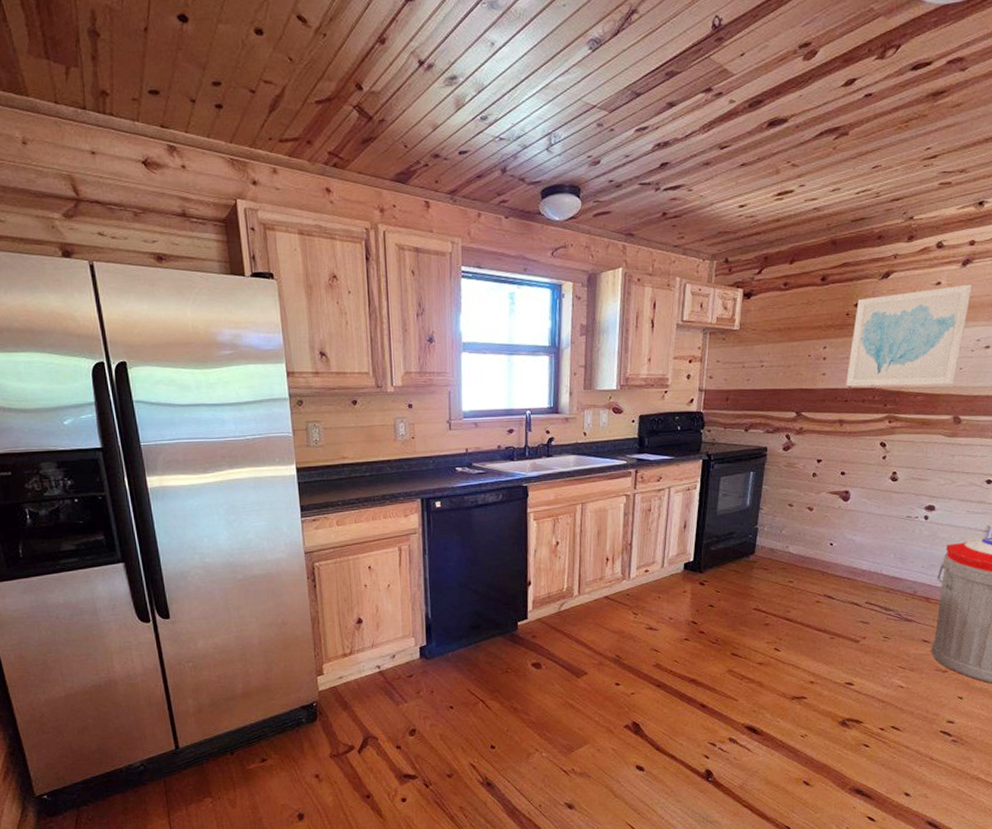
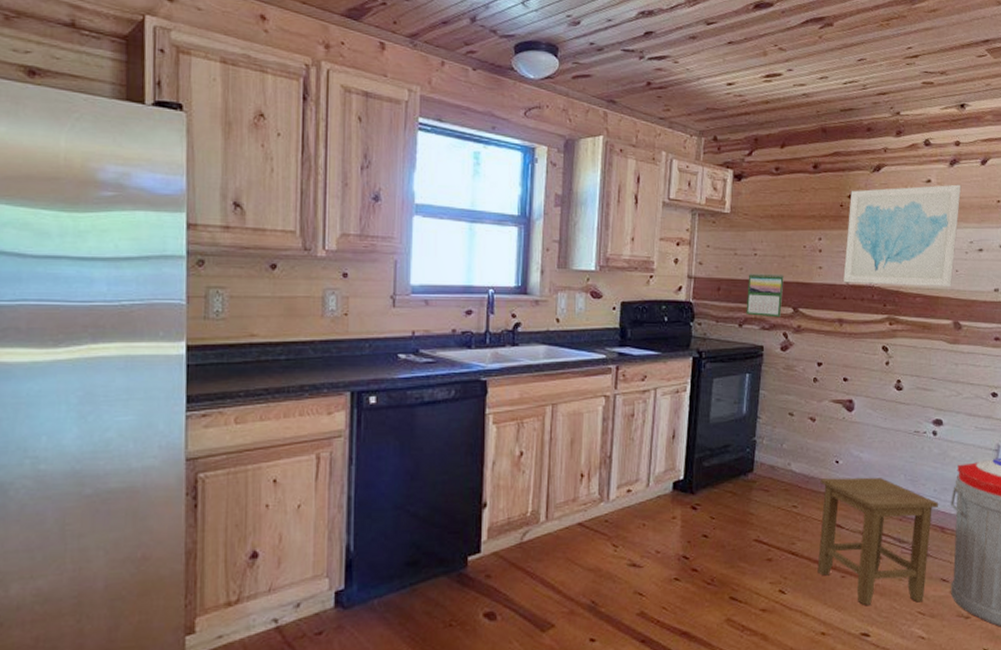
calendar: none [752,382,788,422] -> present [746,273,784,318]
stool: none [809,556,926,661] -> present [817,477,939,605]

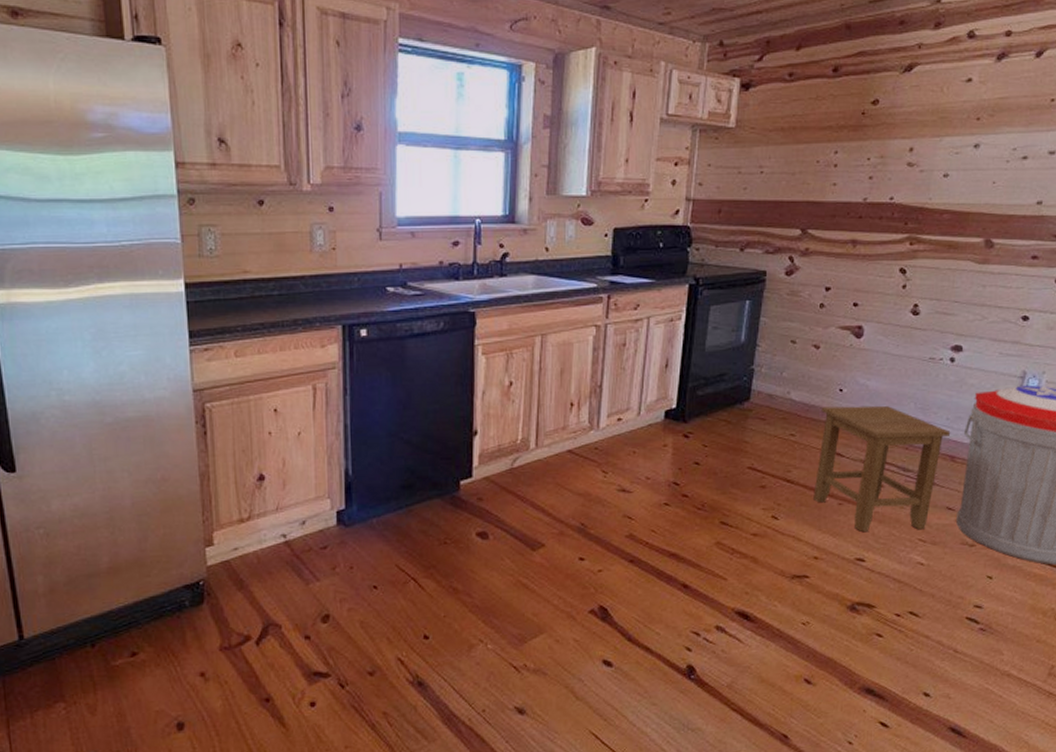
calendar: present [746,273,784,318] -> none [749,192,792,240]
wall art: present [843,184,962,288] -> none [860,82,1009,202]

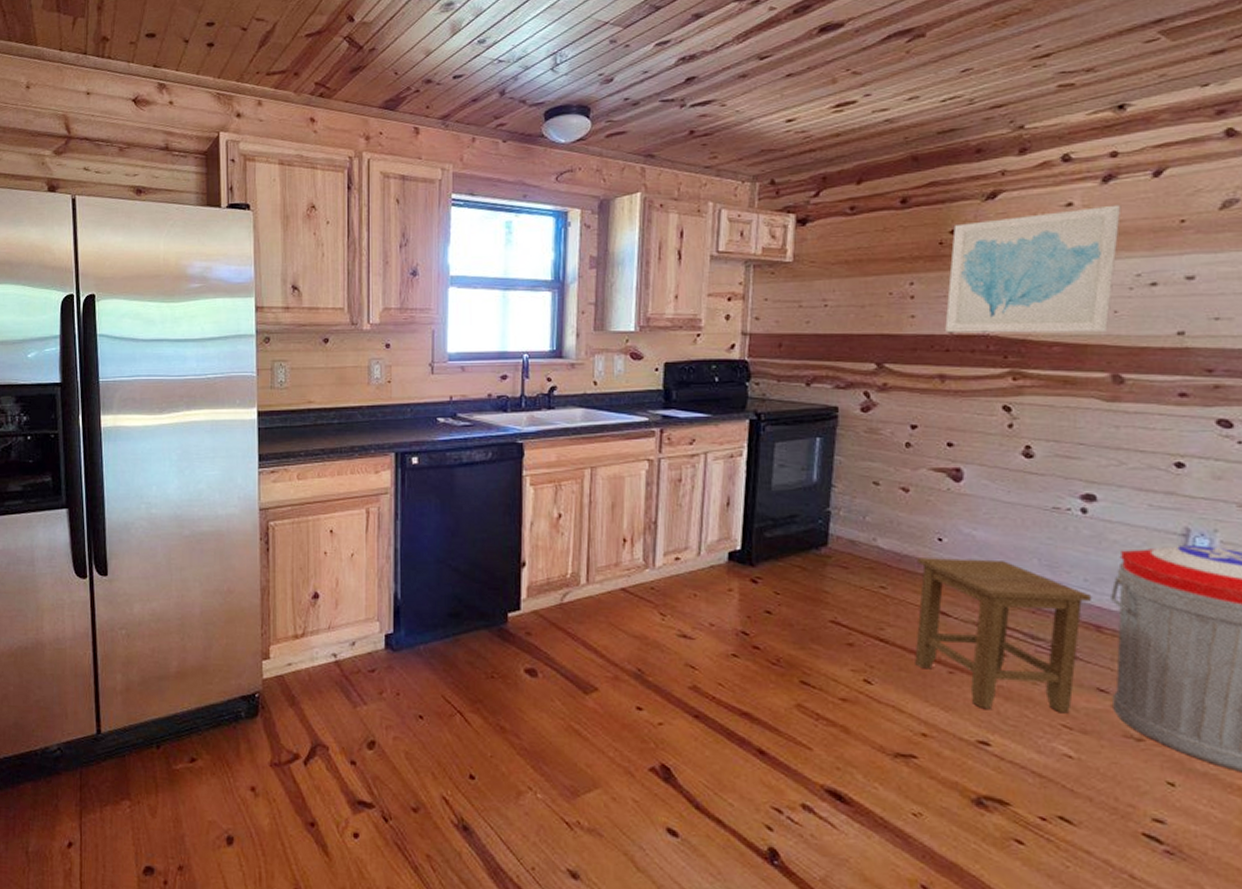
wall art: none [860,82,1009,202] -> present [945,204,1122,333]

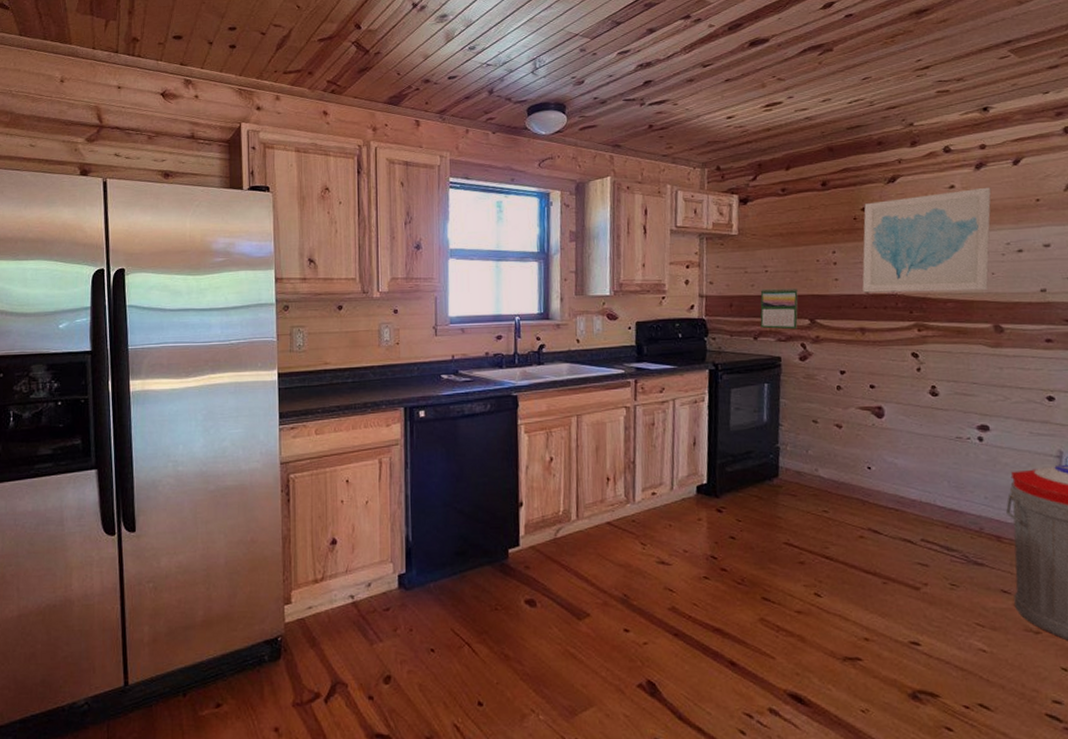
calendar: none [815,325,864,375] -> present [760,287,799,330]
stool: present [915,558,1092,714] -> none [851,483,992,614]

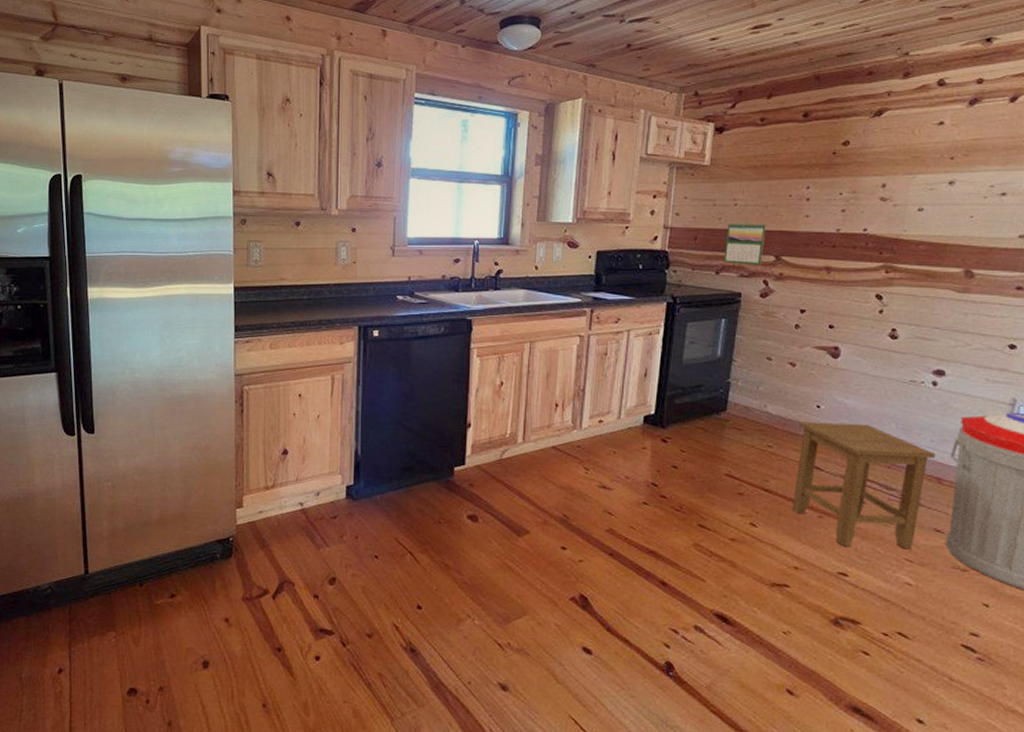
stool: none [851,483,992,614] -> present [792,422,936,550]
wall art: present [862,187,992,293] -> none [834,125,983,235]

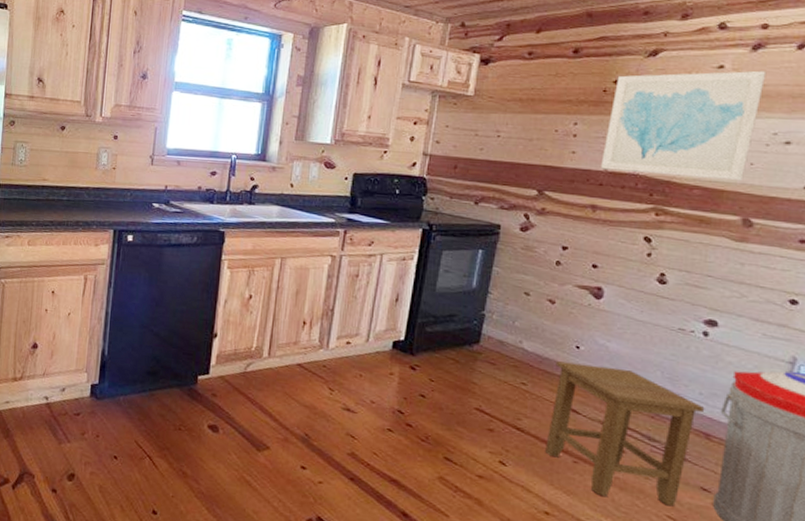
calendar: present [724,222,766,266] -> none [483,153,529,199]
wall art: none [834,125,983,235] -> present [601,70,767,182]

